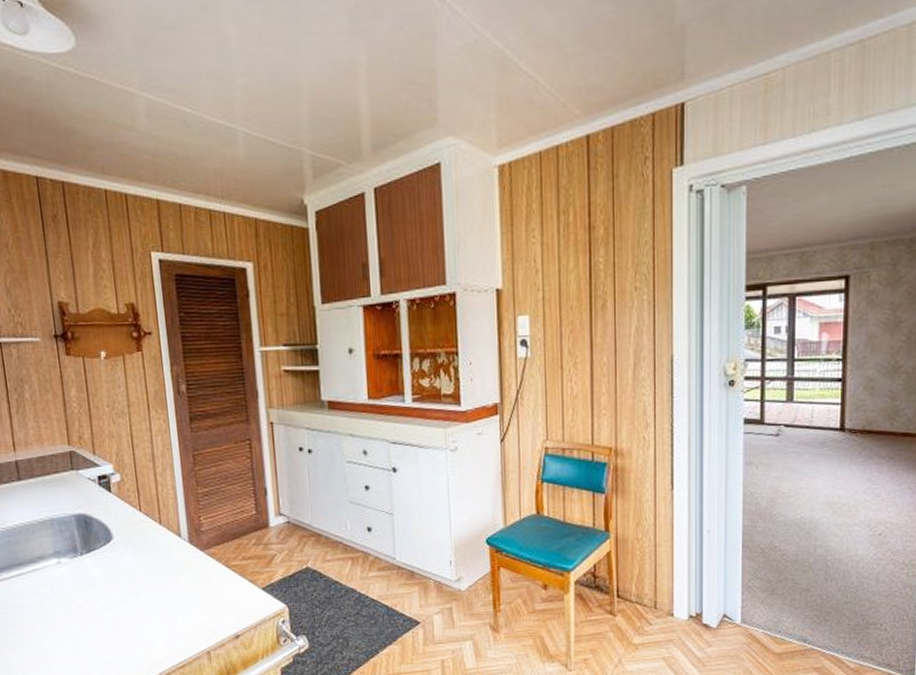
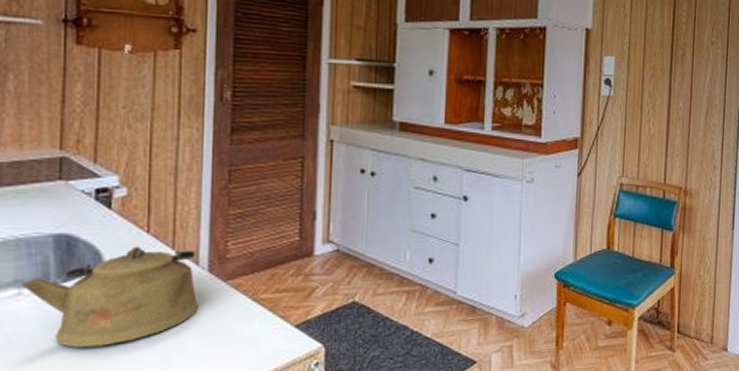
kettle: none [58,522,186,605] -> present [20,246,199,348]

